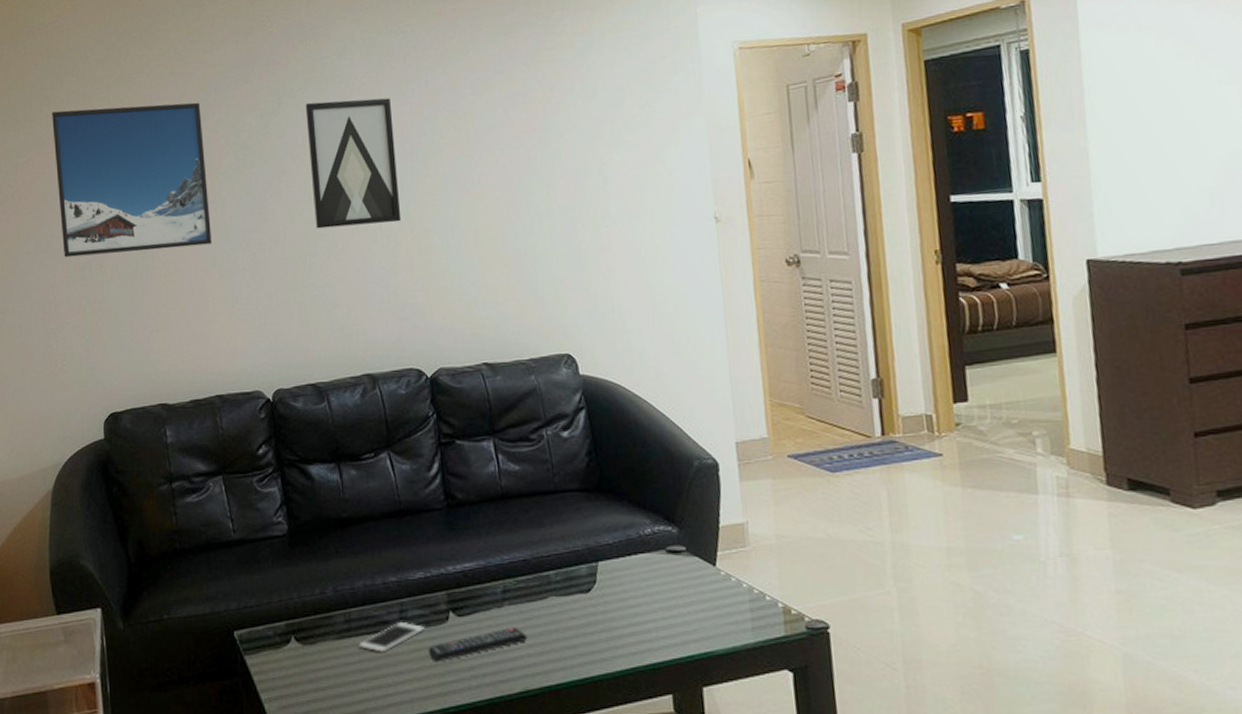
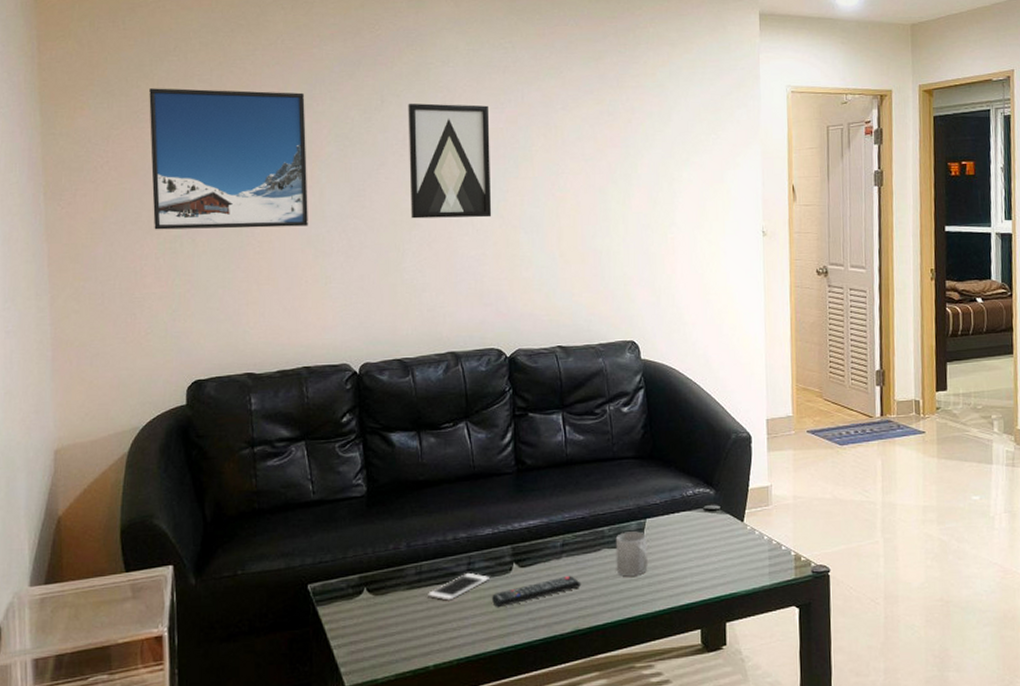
mug: none [563,576,605,630] -> present [615,531,649,577]

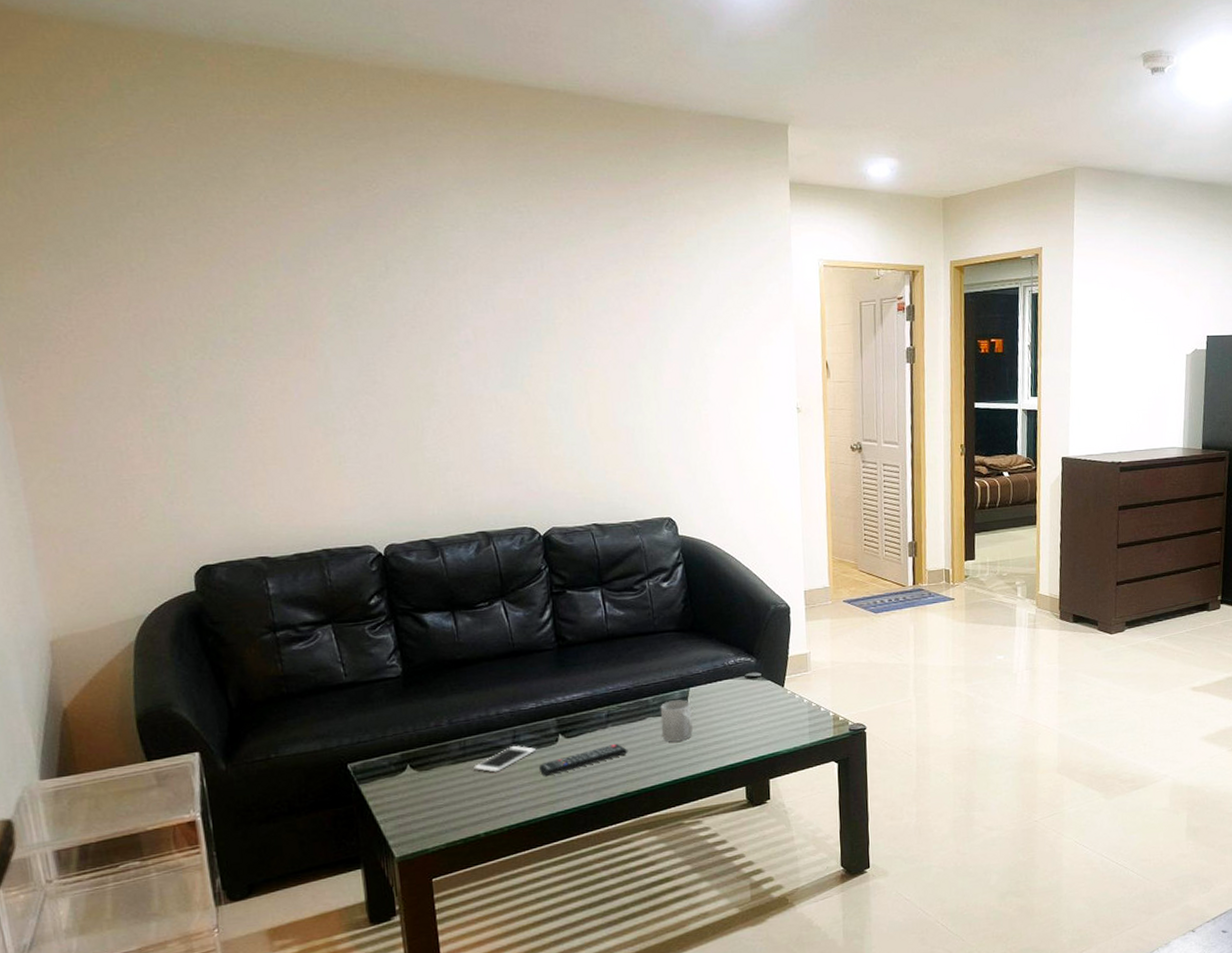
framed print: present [149,88,308,230] -> none [112,248,314,407]
wall art: present [408,103,492,219] -> none [416,270,516,395]

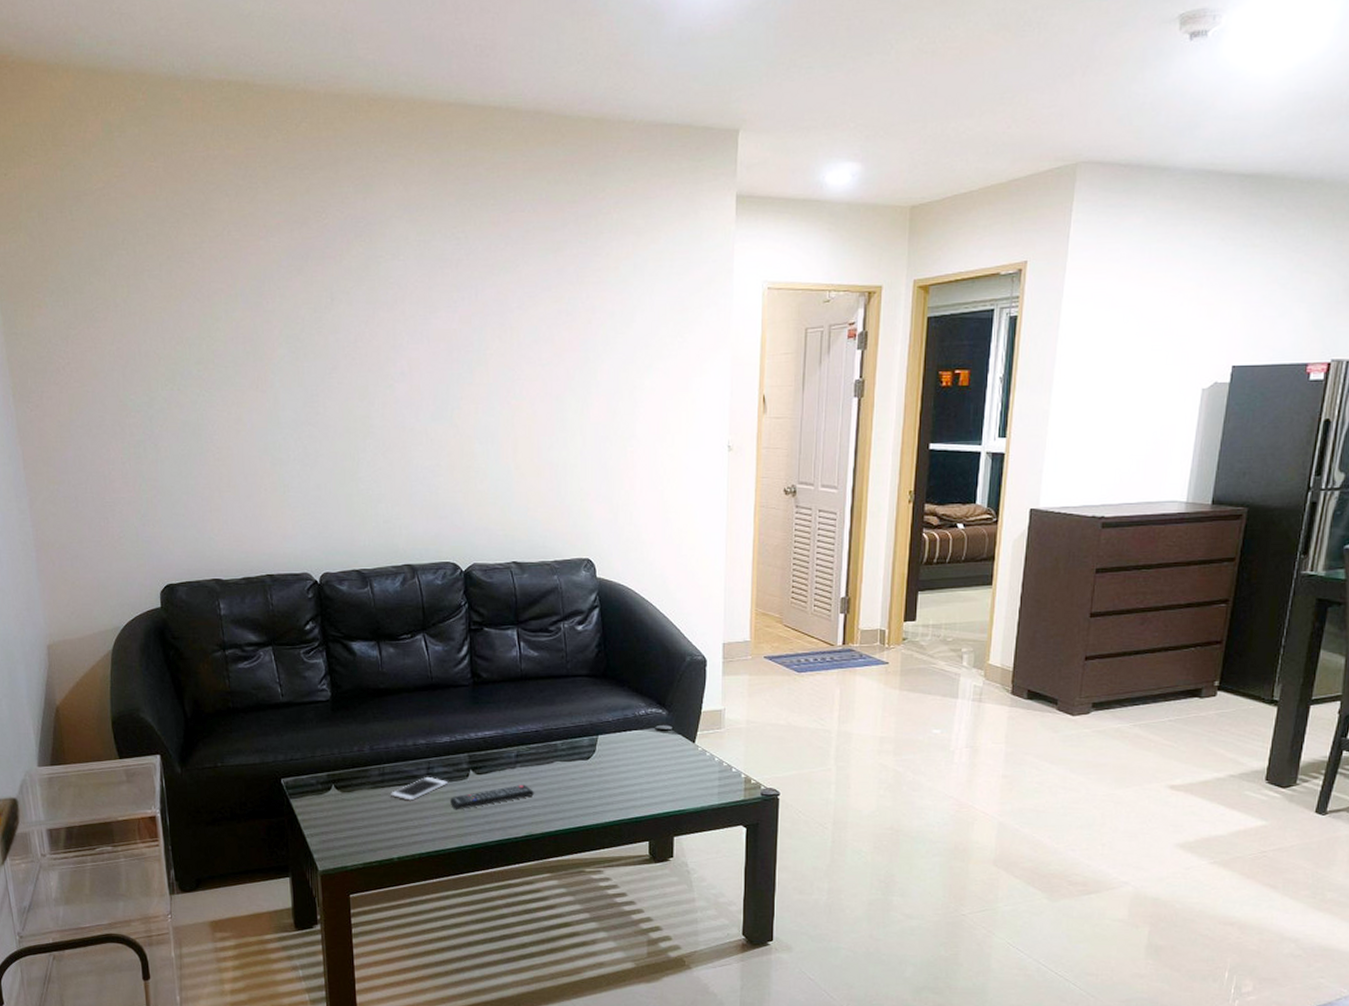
mug: present [660,700,694,742] -> none [568,746,600,789]

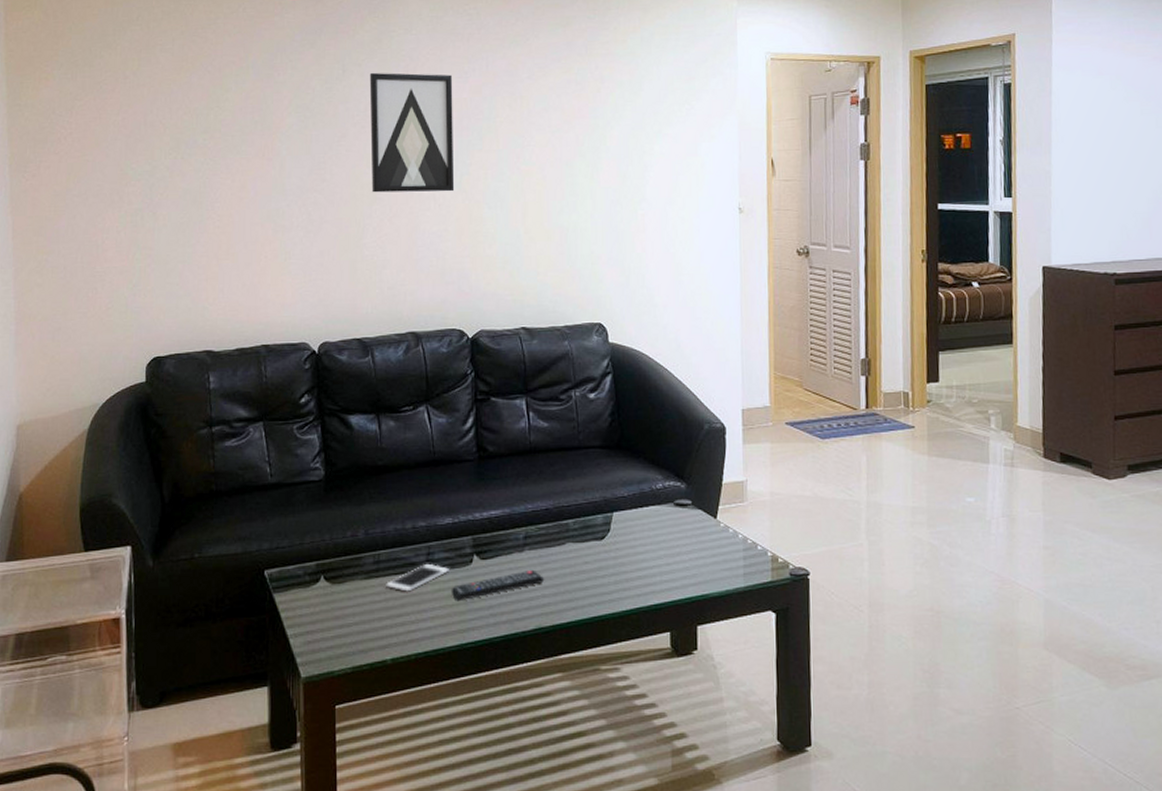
wall art: none [358,301,446,427] -> present [369,72,455,193]

